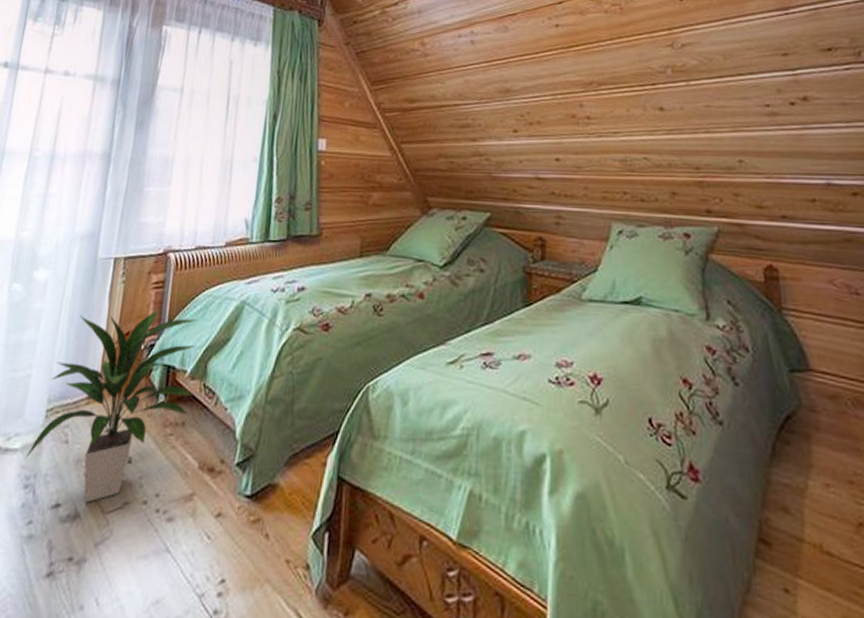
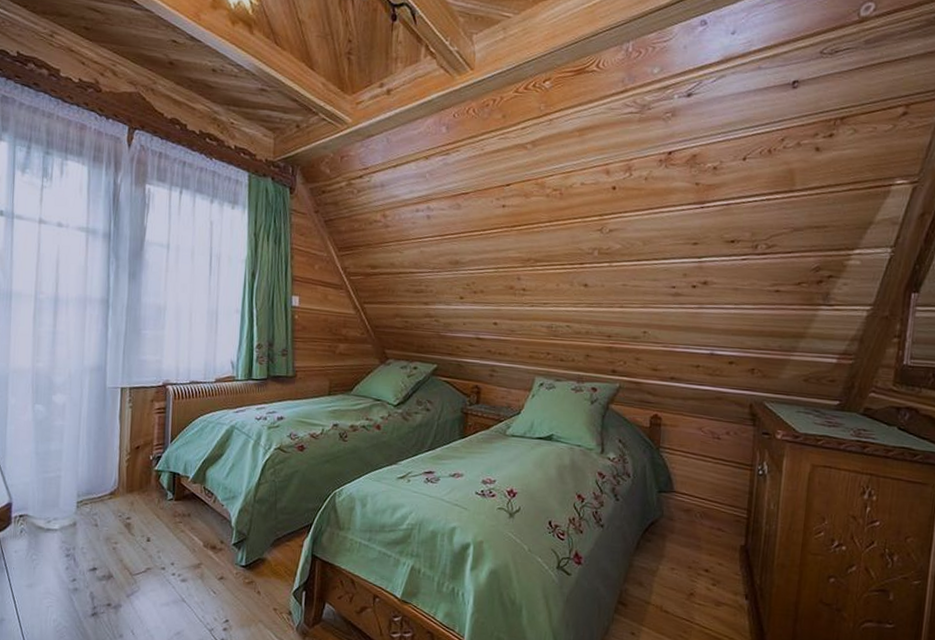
indoor plant: present [24,309,198,503] -> none [63,430,196,568]

